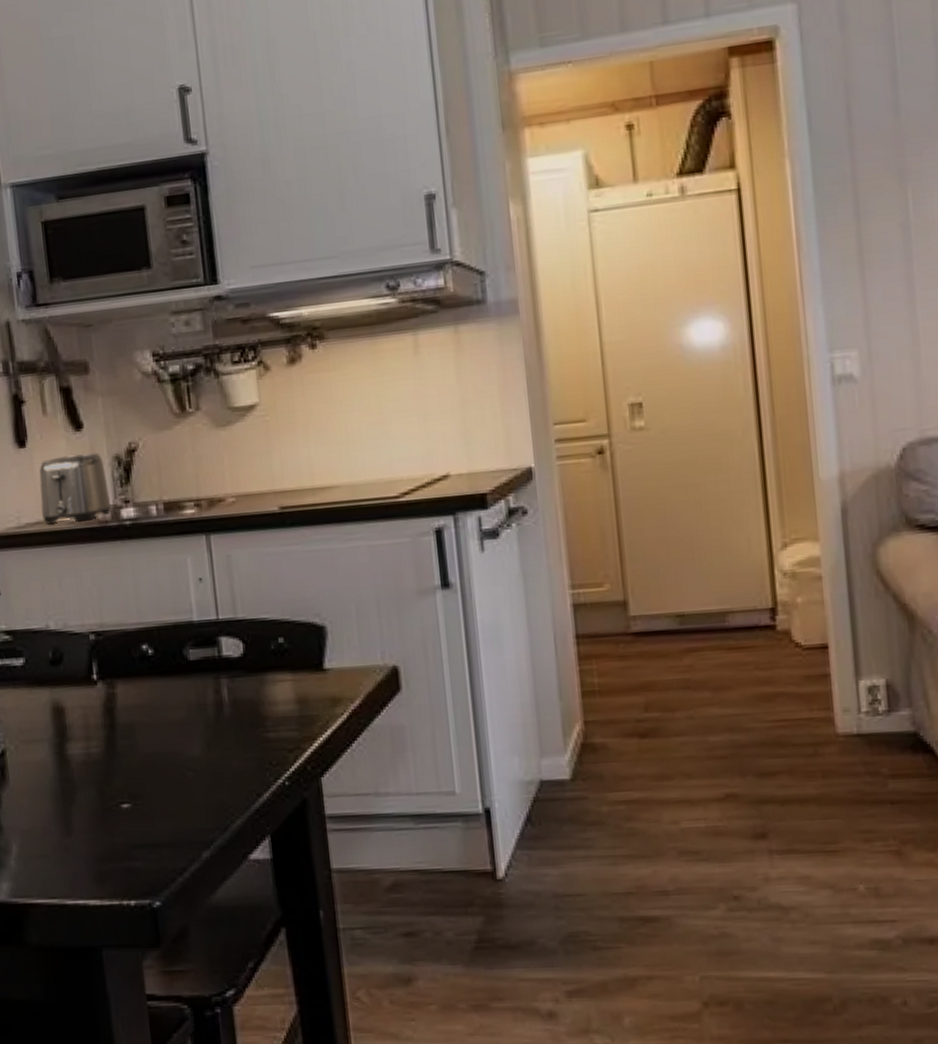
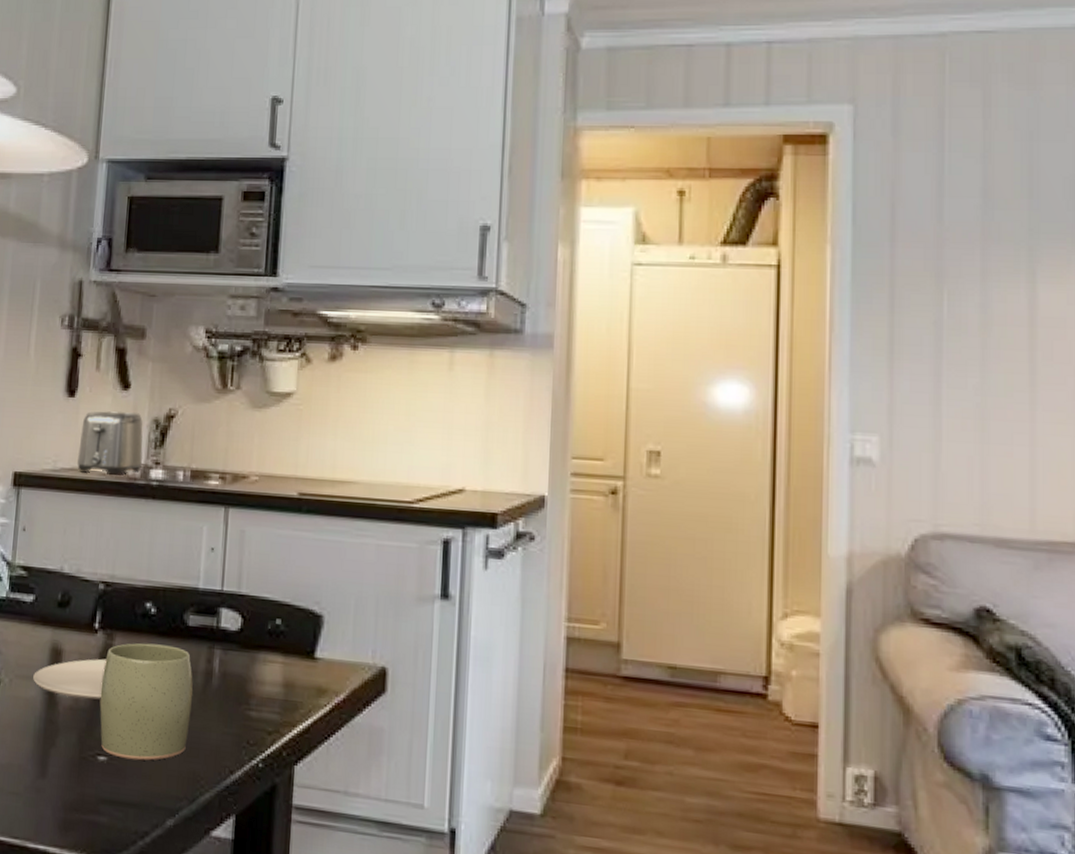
plate: none [39,708,114,752] -> present [33,658,107,700]
mug: none [109,683,209,803] -> present [99,643,193,761]

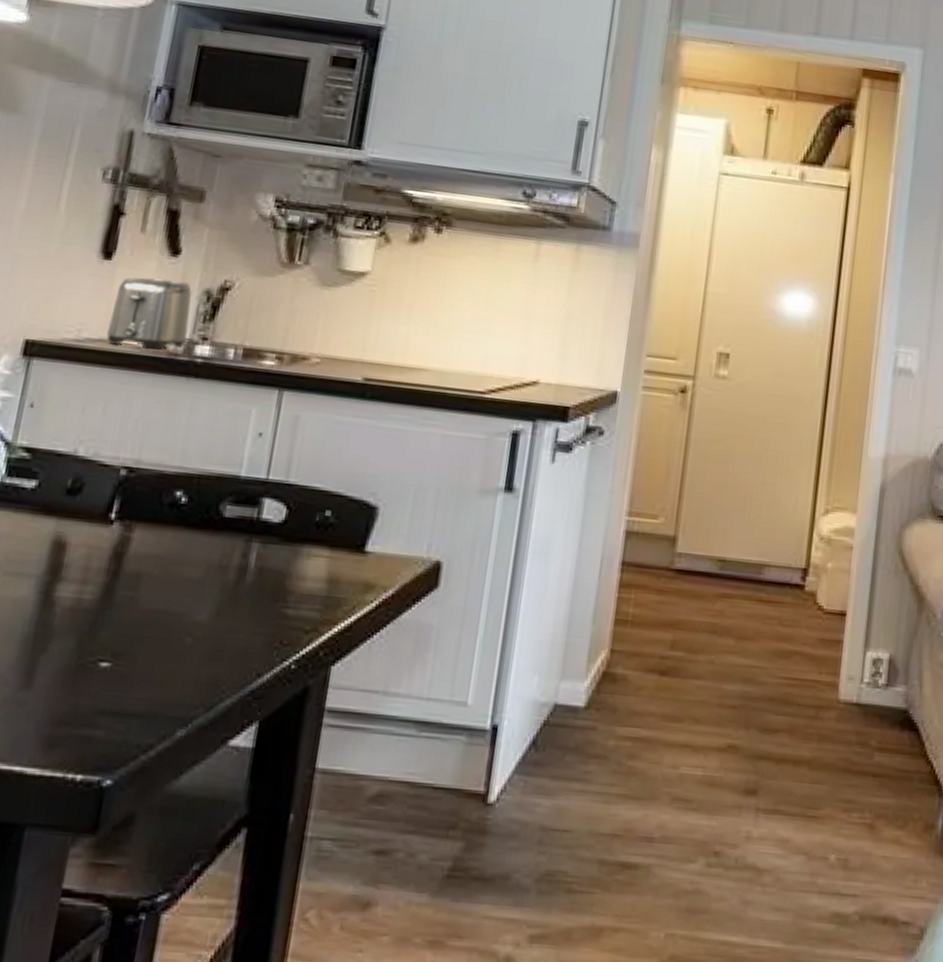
plate: present [33,658,107,700] -> none [26,553,122,600]
mug: present [99,643,193,761] -> none [104,535,224,666]

